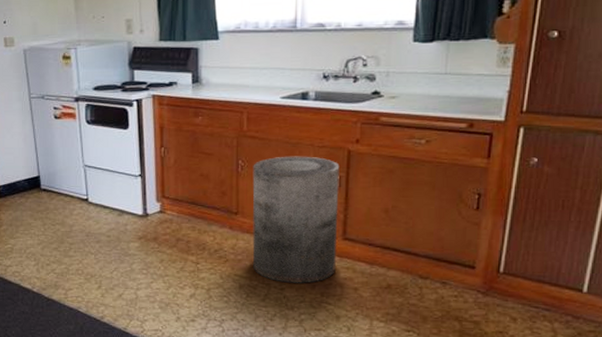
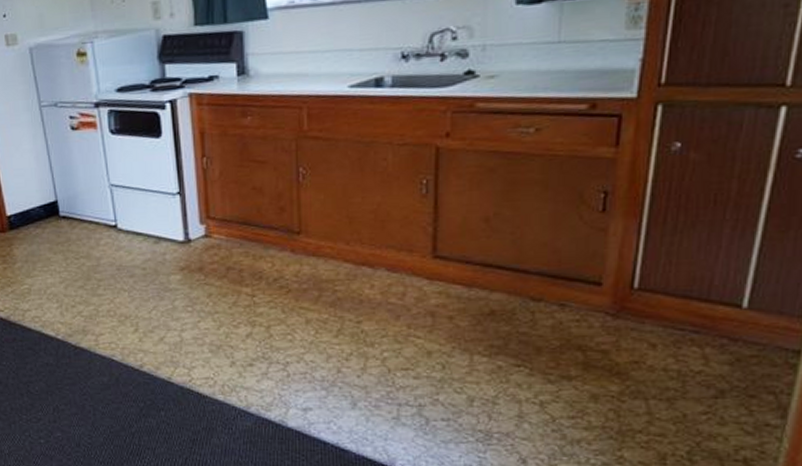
trash can: present [252,156,340,283] -> none [317,157,426,314]

